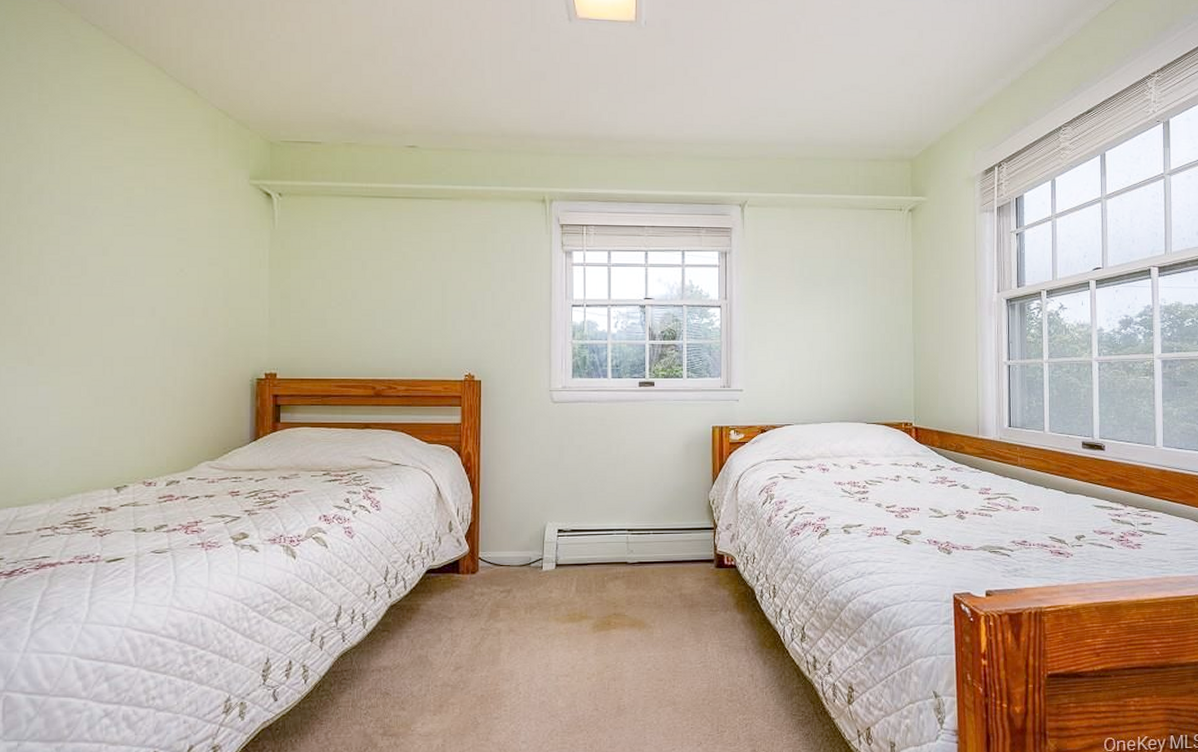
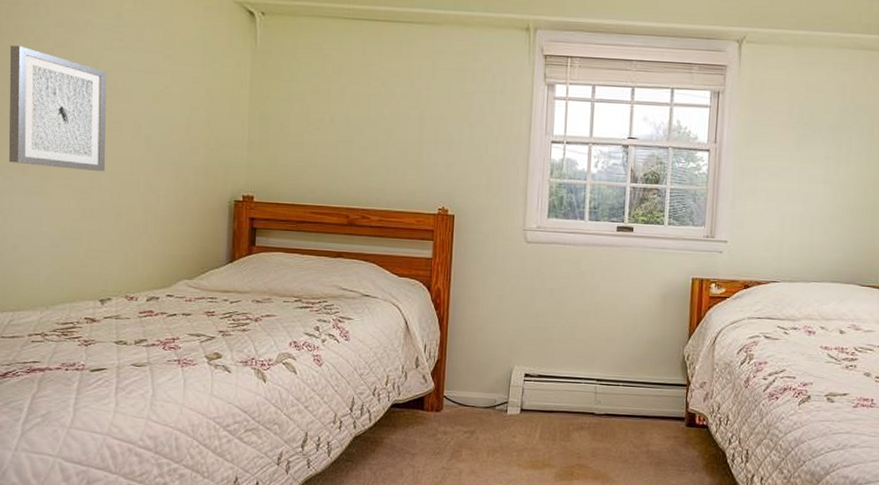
wall art: none [11,234,119,358] -> present [8,45,106,172]

